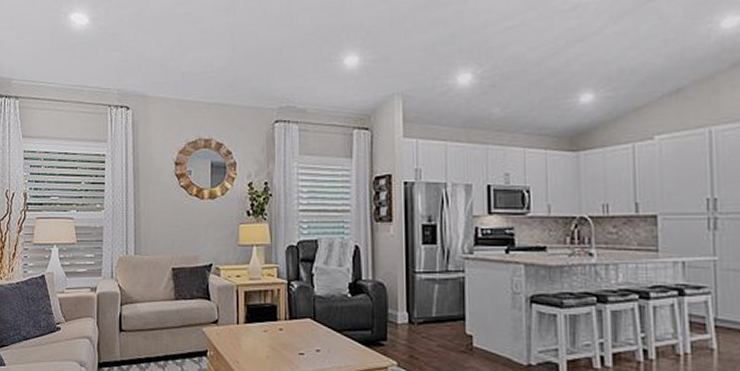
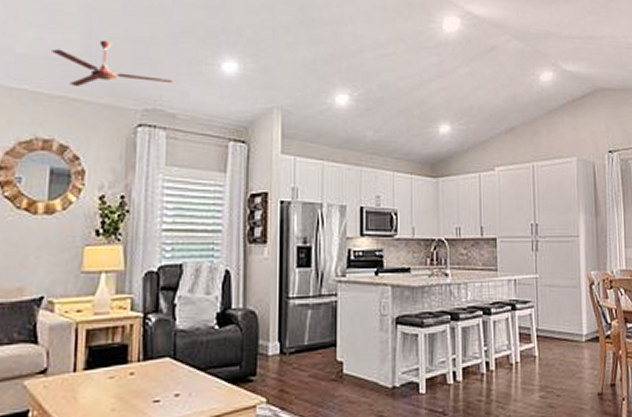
ceiling fan: none [205,51,302,94] -> present [50,40,173,88]

